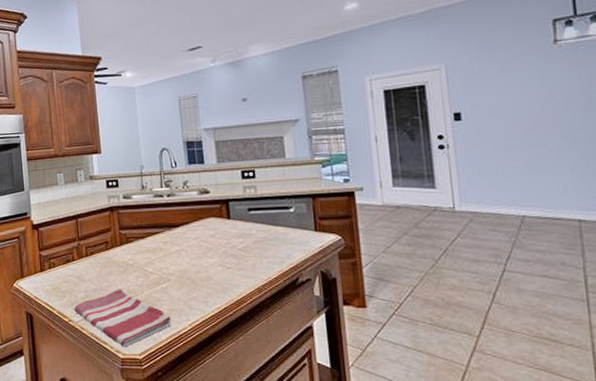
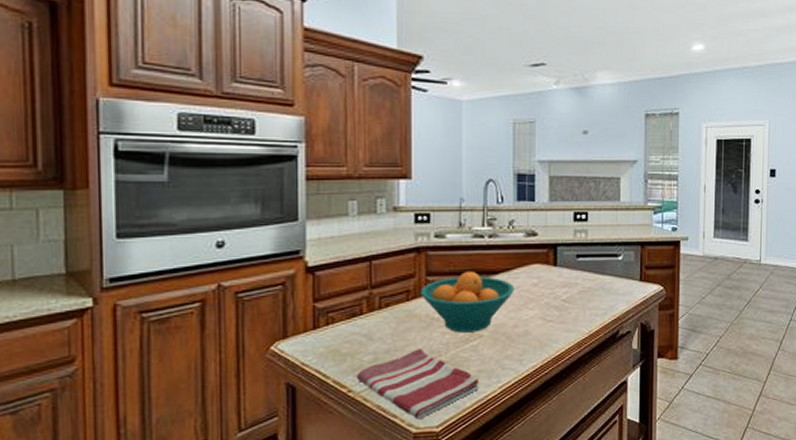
fruit bowl: none [116,225,194,277] -> present [420,270,515,333]

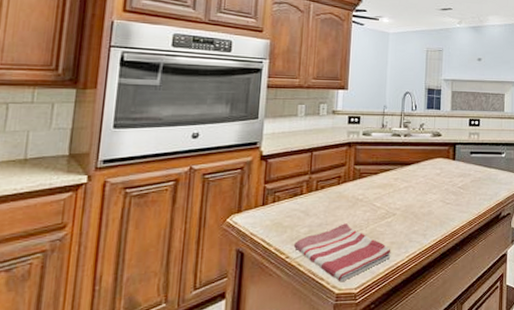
fruit bowl: present [420,270,515,333] -> none [349,162,422,211]

